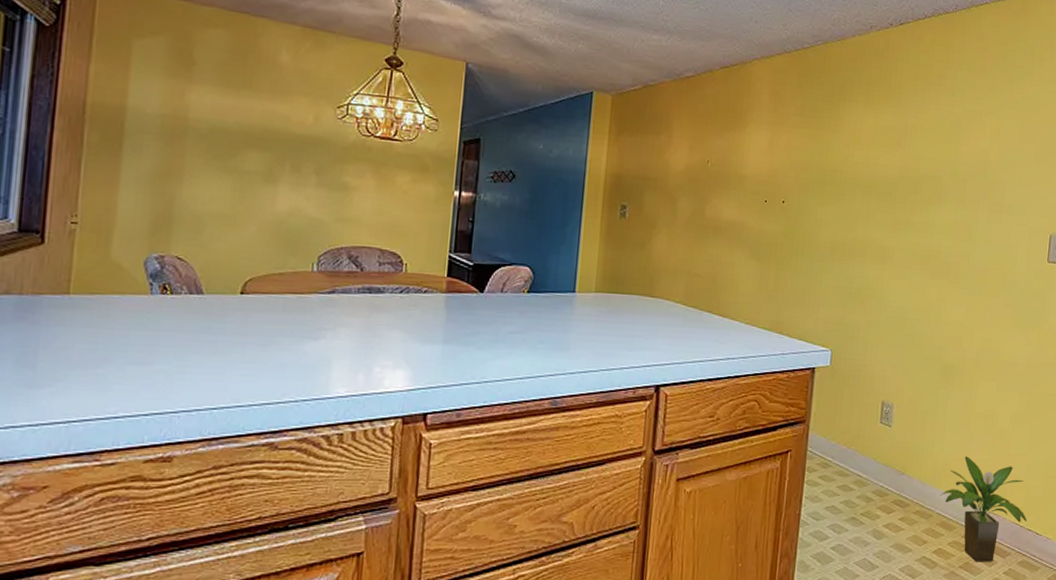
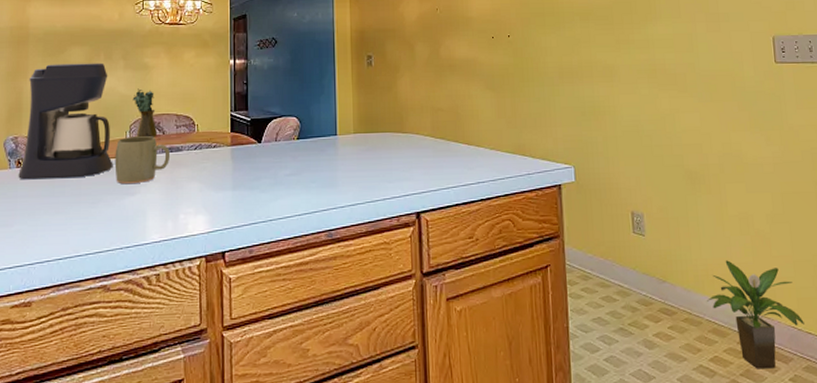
coffee maker: none [162,168,294,314] -> present [18,63,113,180]
mug: none [294,270,368,327] -> present [114,136,169,185]
vase: none [324,212,355,275] -> present [132,88,158,139]

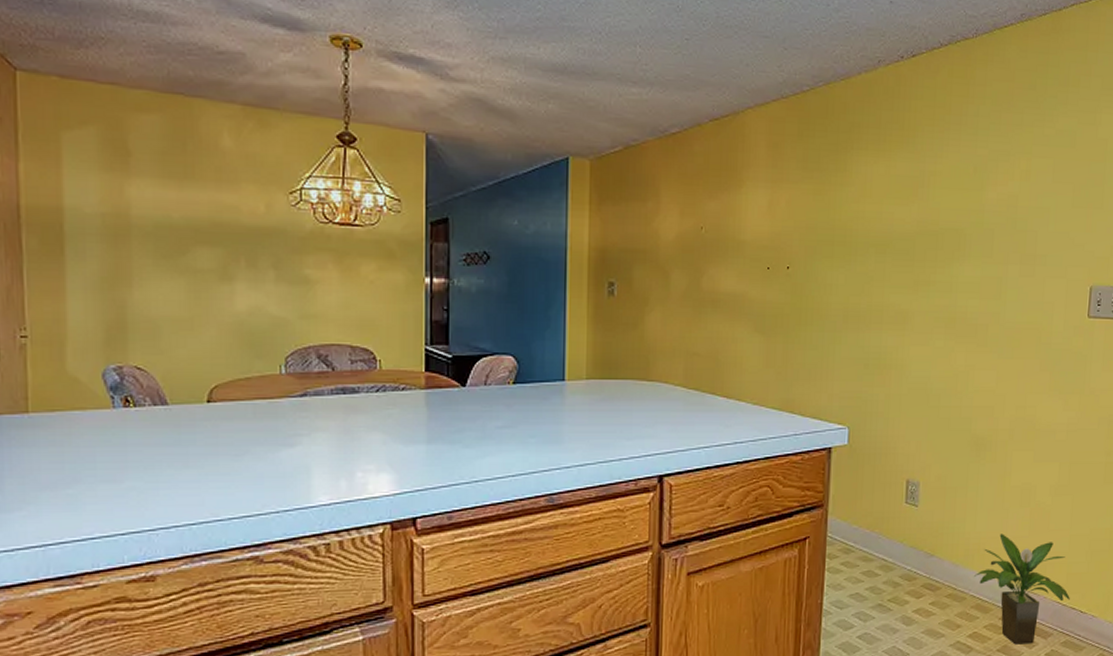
coffee maker: present [18,63,113,180] -> none [127,269,263,423]
mug: present [114,136,169,185] -> none [265,372,342,433]
vase: present [132,88,158,139] -> none [288,309,325,376]

